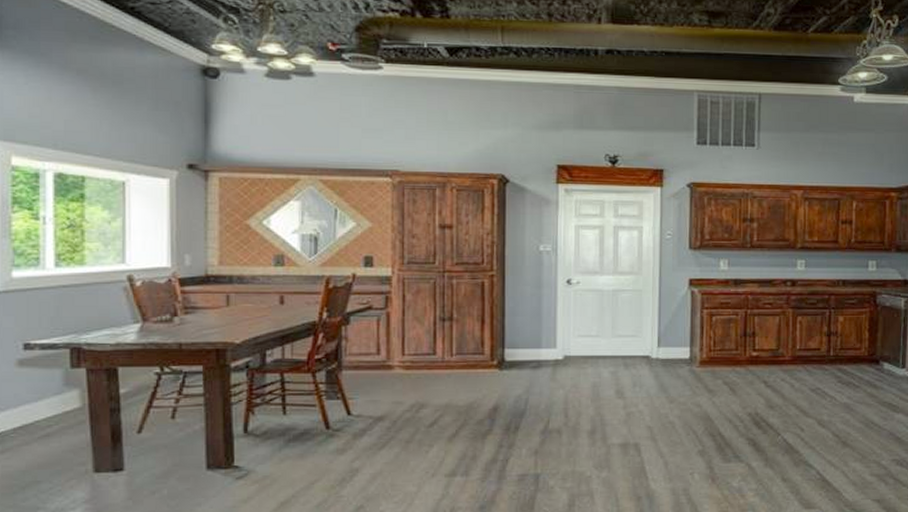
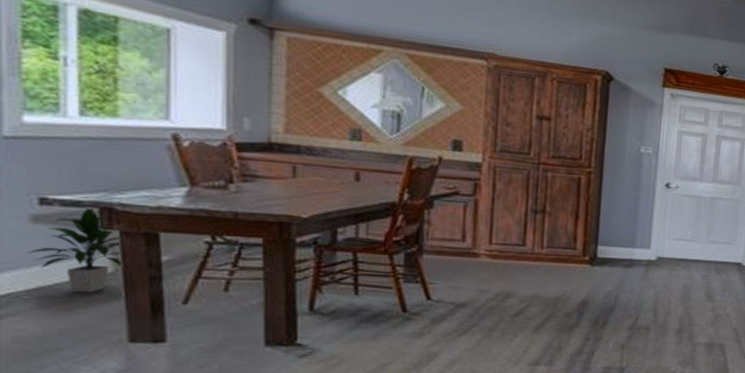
indoor plant: none [14,348,89,428] -> present [27,206,123,293]

